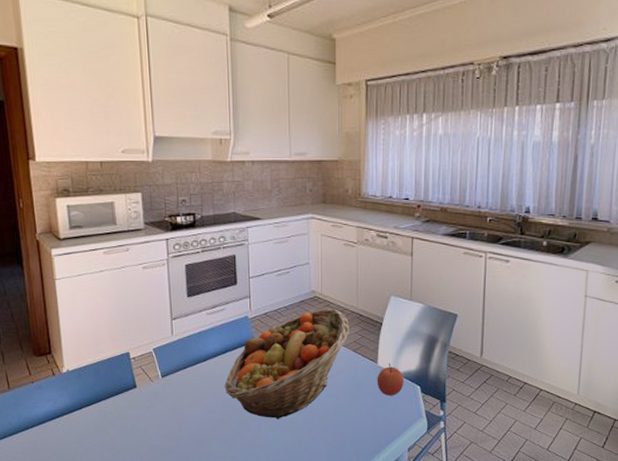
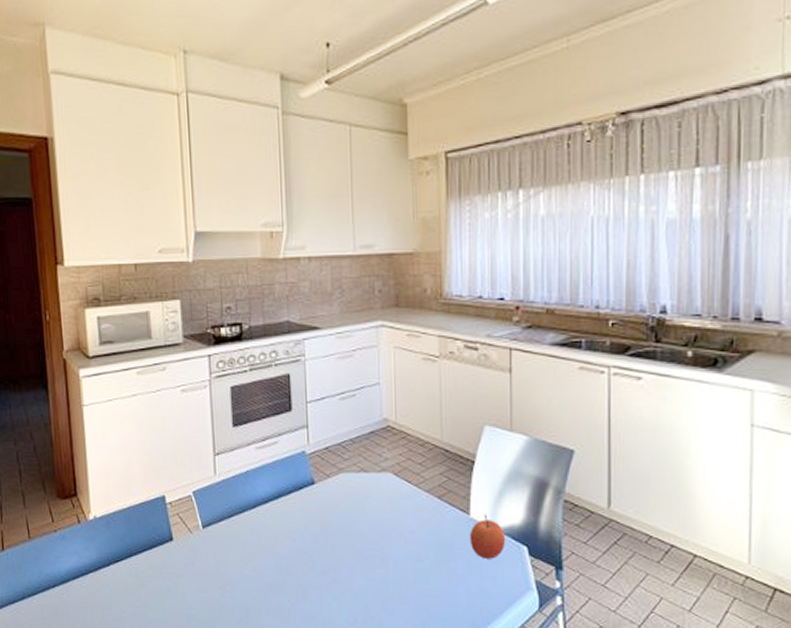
fruit basket: present [224,308,349,420] -> none [277,442,432,587]

